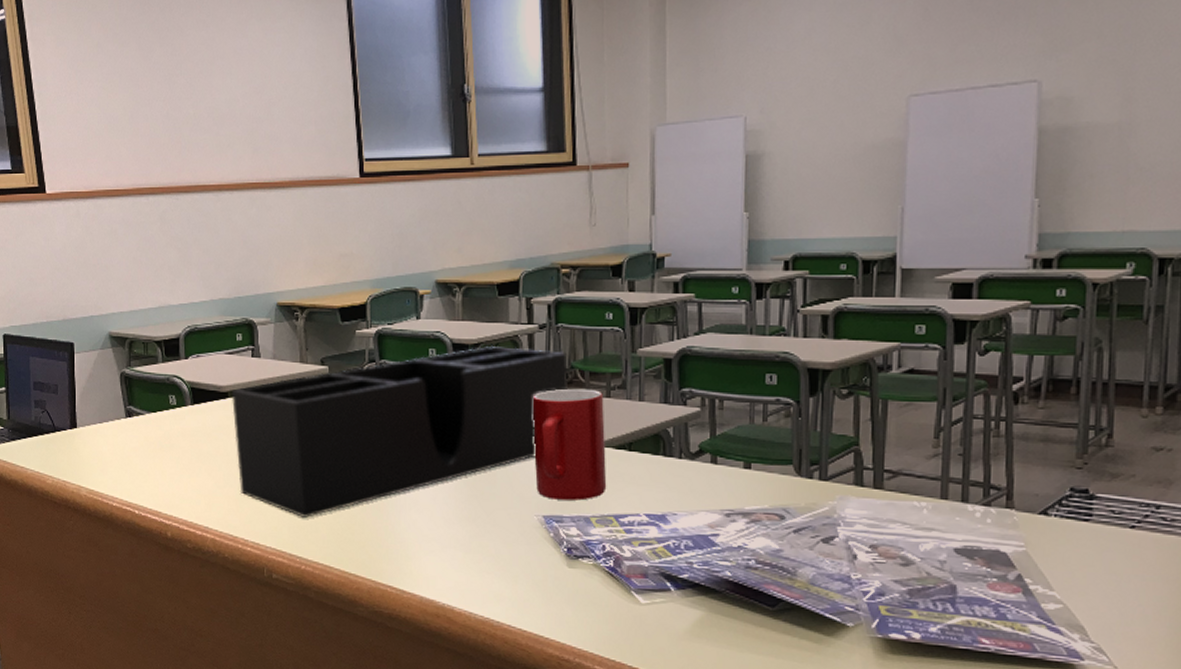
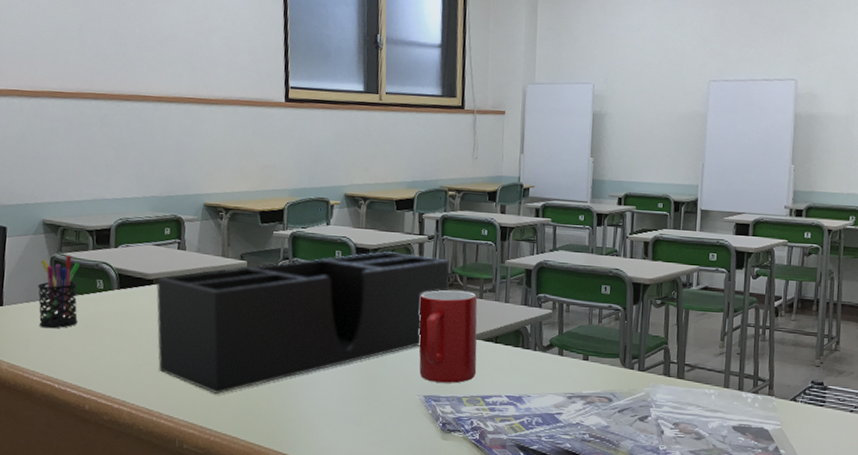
pen holder: none [110,370,154,450] -> present [38,255,81,329]

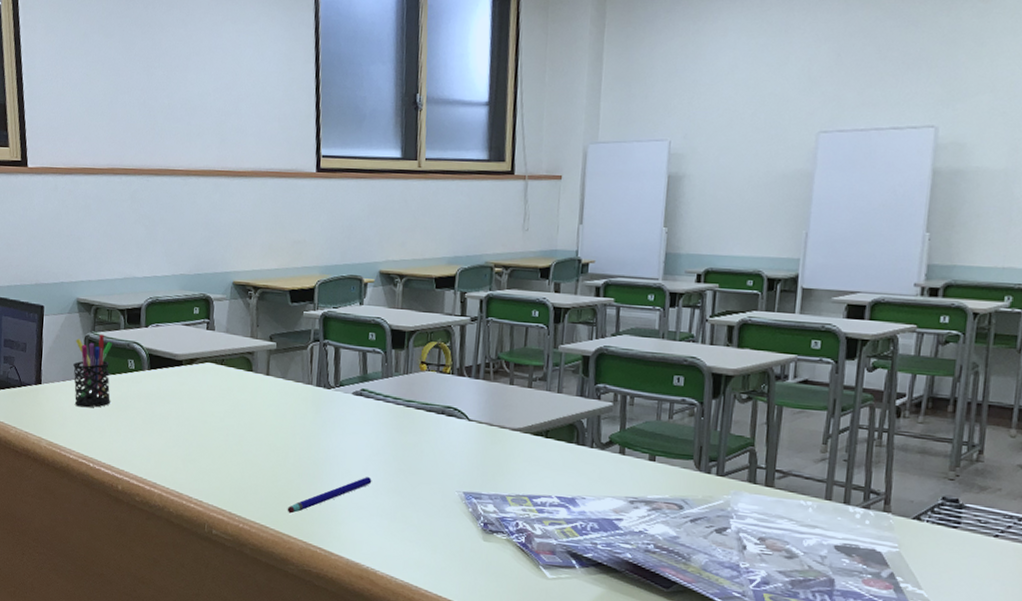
desk organizer: present [156,251,451,394] -> none [185,333,496,480]
pen: none [258,386,340,424] -> present [287,477,372,514]
cup: present [419,289,478,383] -> none [459,377,526,480]

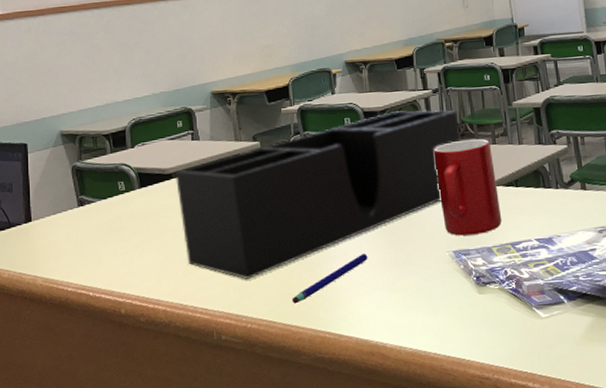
pen holder: present [73,334,113,408] -> none [62,162,105,238]
desk organizer: none [185,333,496,480] -> present [174,109,462,279]
cup: none [459,377,526,480] -> present [433,138,502,236]

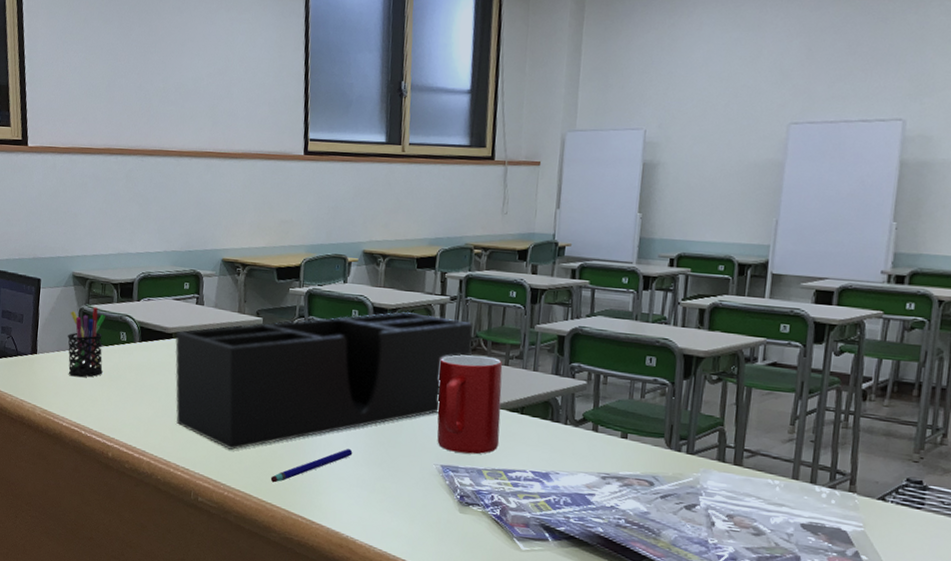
pen holder: none [62,162,105,238] -> present [68,307,106,378]

